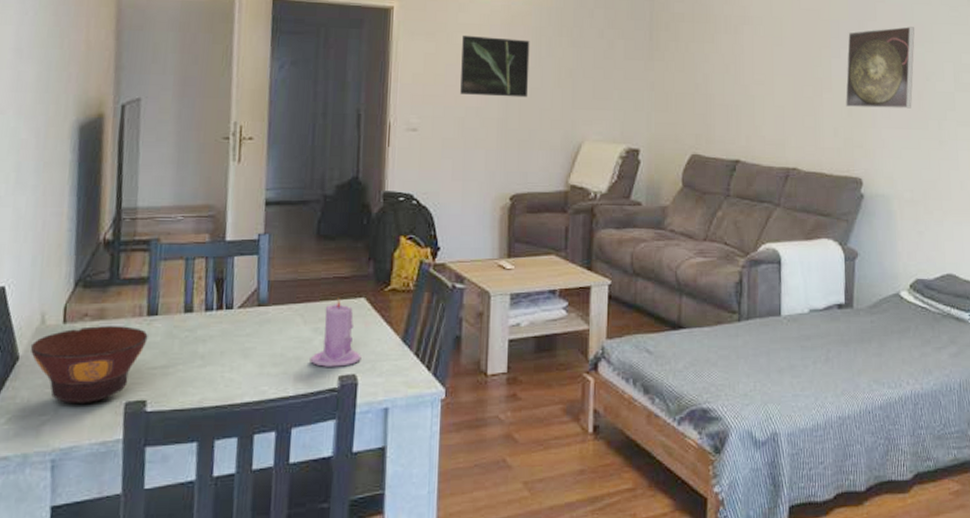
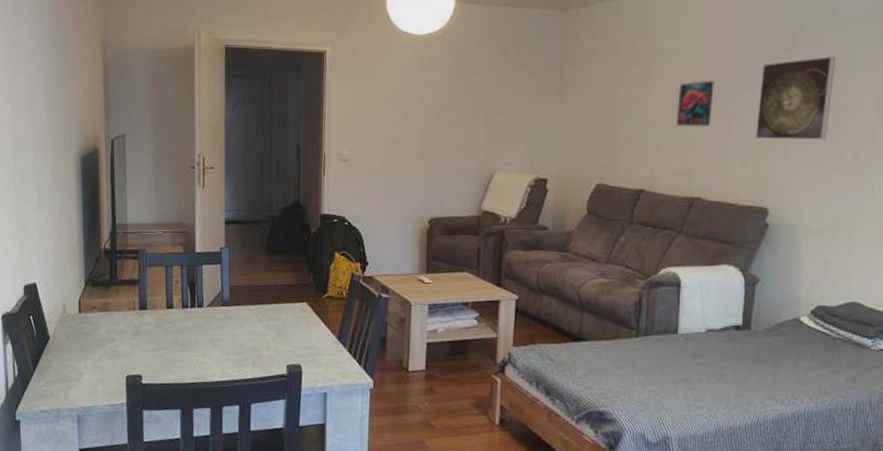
bowl: present [30,326,148,403] -> none [57,316,141,375]
candle: present [310,296,362,367] -> none [264,301,305,358]
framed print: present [460,35,530,98] -> none [385,75,447,132]
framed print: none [768,47,804,95] -> present [676,80,714,127]

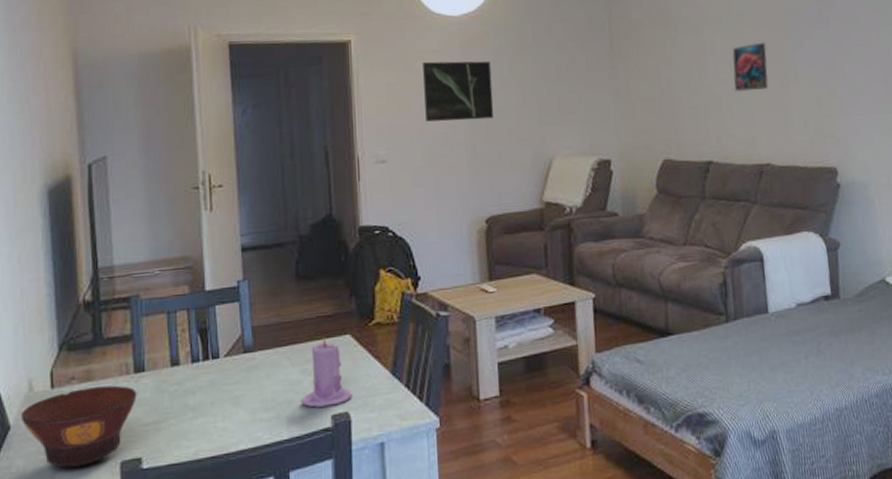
bowl: none [57,316,141,375] -> present [20,385,137,468]
candle: none [264,301,305,358] -> present [301,336,353,408]
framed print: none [385,75,447,132] -> present [423,61,494,122]
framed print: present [756,57,835,140] -> none [809,11,880,97]

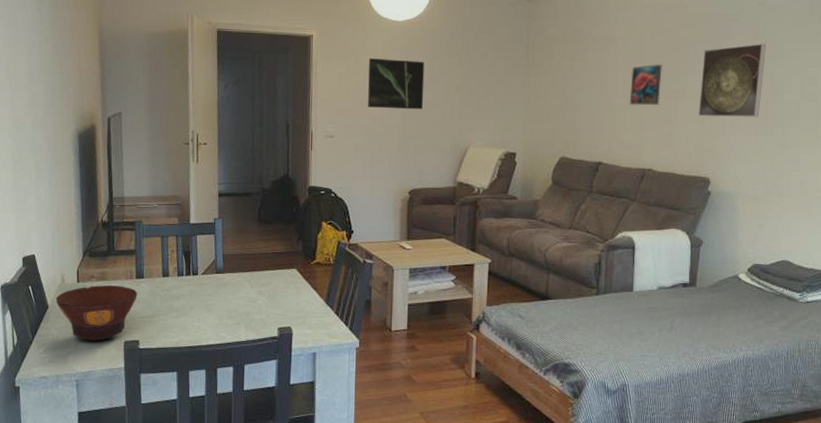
candle: present [301,336,353,408] -> none [256,267,295,321]
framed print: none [809,11,880,97] -> present [699,44,766,117]

